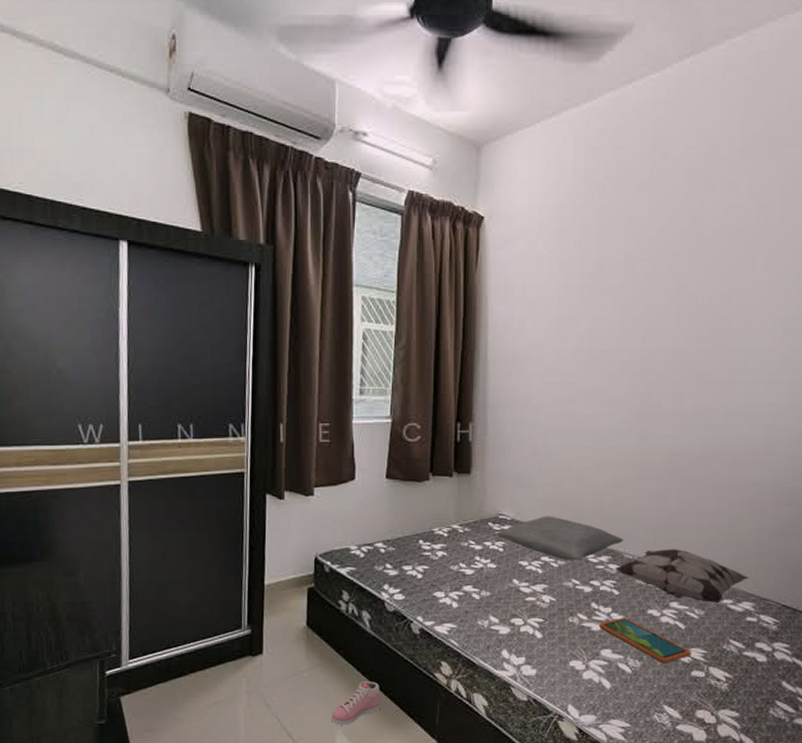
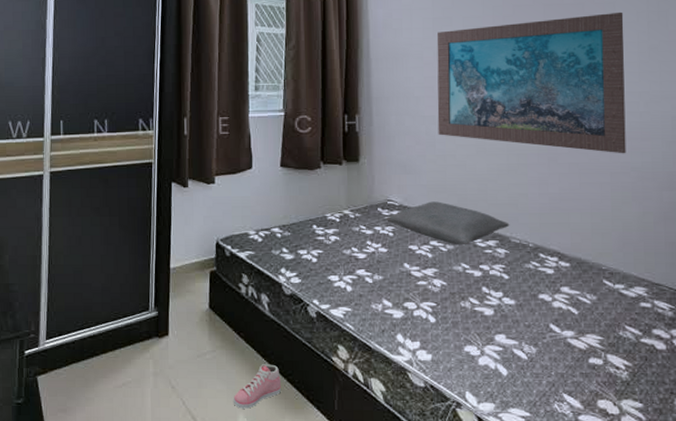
wall art: none [556,317,759,469] -> present [437,12,626,154]
tablet: present [598,618,691,664] -> none [491,302,587,350]
decorative pillow: present [615,548,749,603] -> none [503,232,639,287]

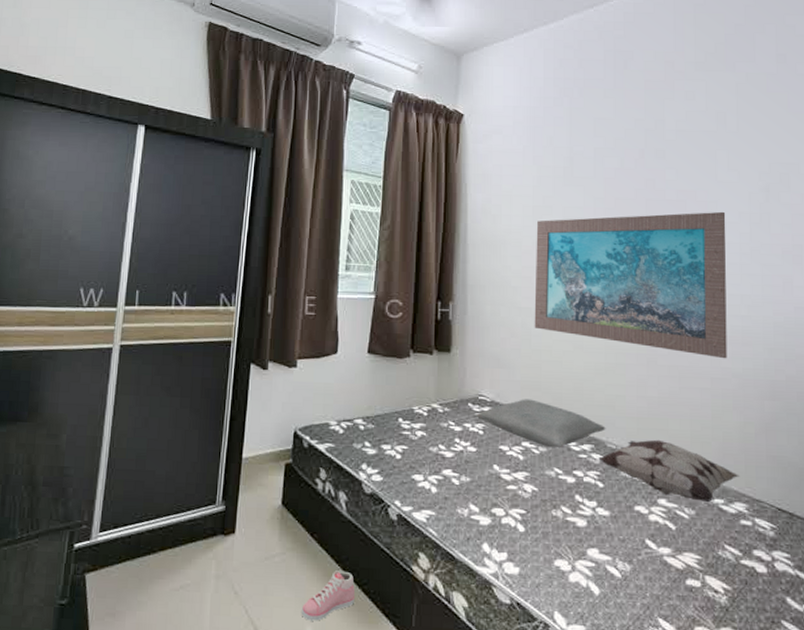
decorative pillow: none [503,232,639,287] -> present [598,439,739,502]

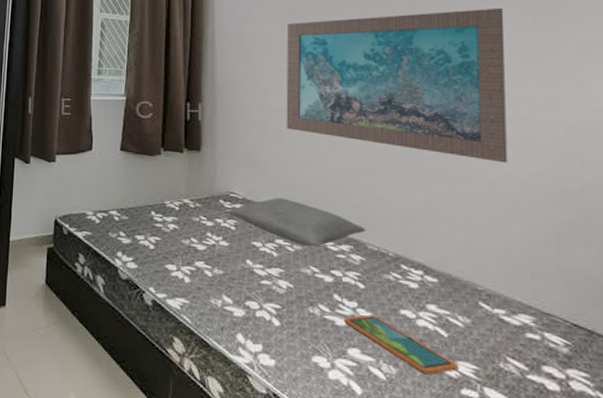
sneaker: present [301,570,356,621] -> none [65,346,114,390]
tablet: none [584,513,684,569] -> present [343,314,458,375]
decorative pillow: present [598,439,739,502] -> none [358,243,524,312]

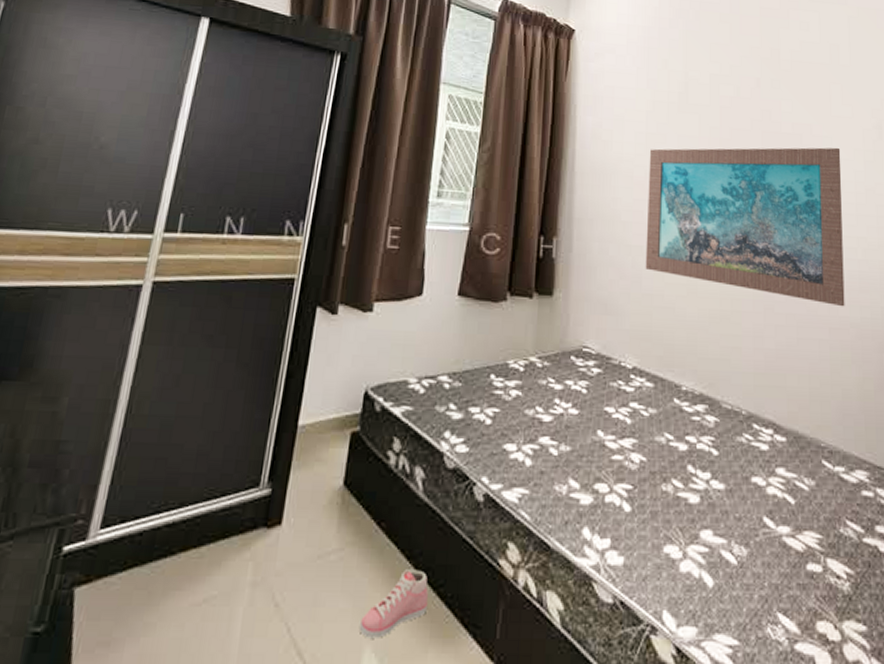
sneaker: none [65,346,114,390] -> present [359,569,429,638]
pillow: present [227,197,367,248] -> none [579,351,721,410]
tablet: present [343,314,458,375] -> none [696,487,804,552]

